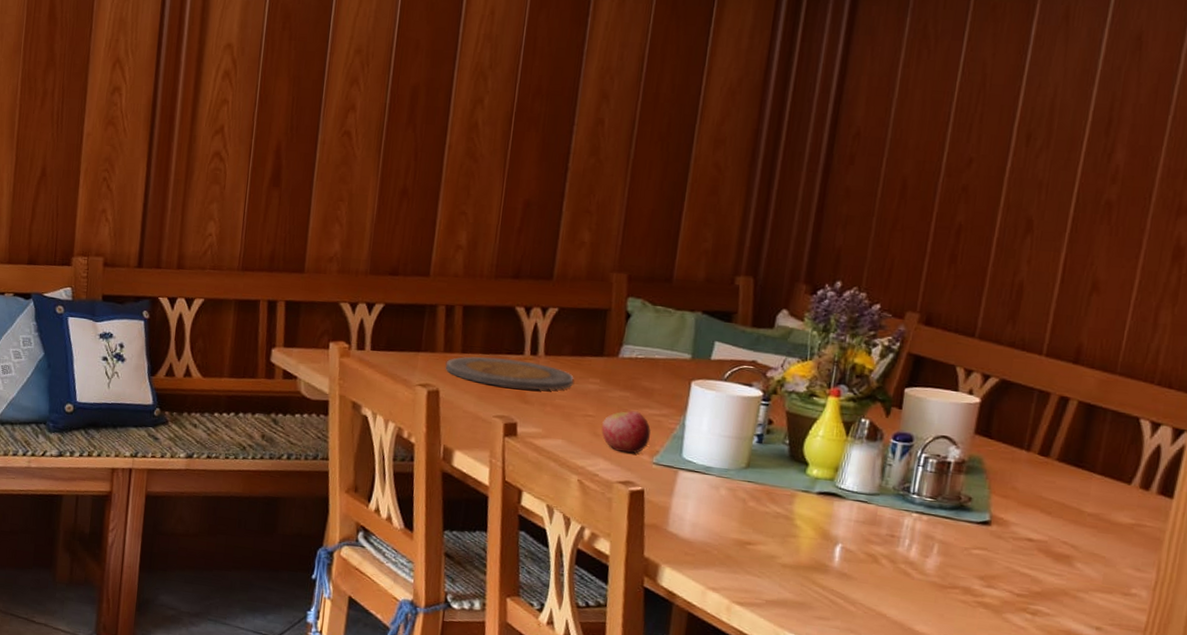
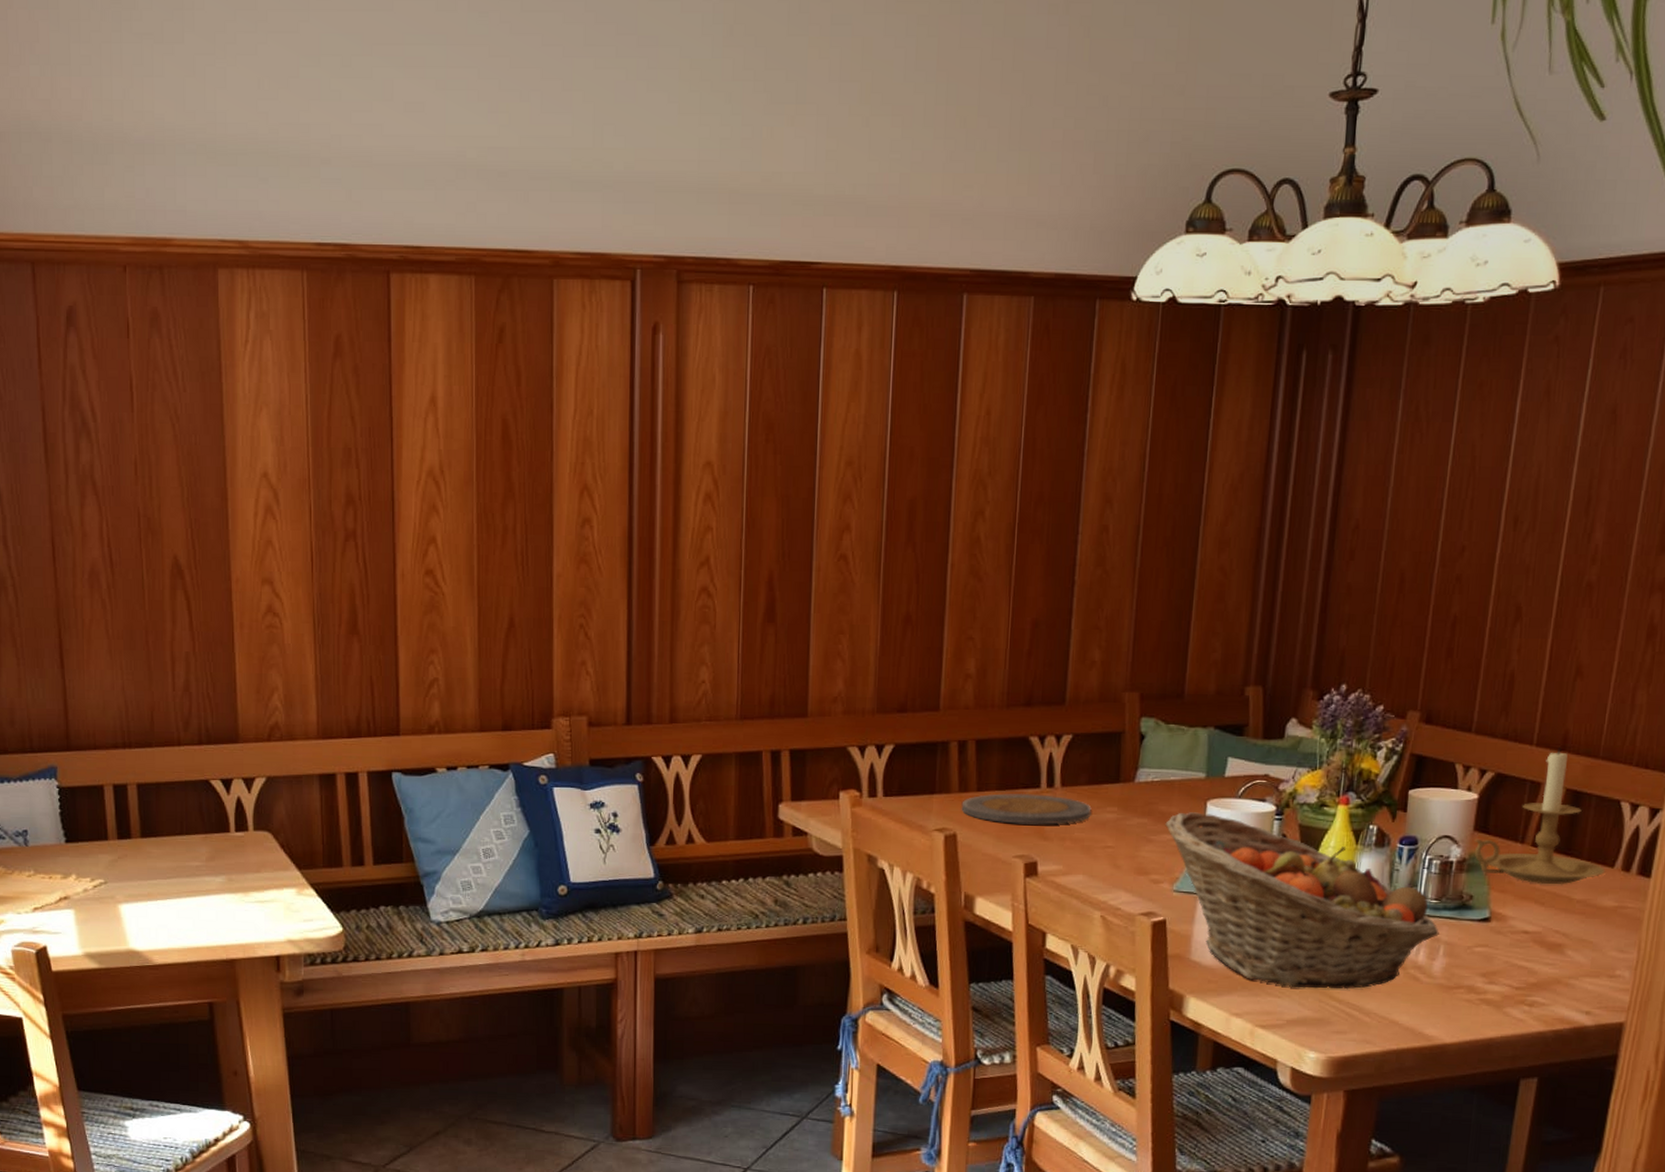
apple: present [601,410,651,454] -> none [1121,838,1170,883]
fruit basket: none [647,390,934,577] -> present [1165,812,1439,990]
candle holder: none [974,359,1122,497] -> present [1474,747,1606,885]

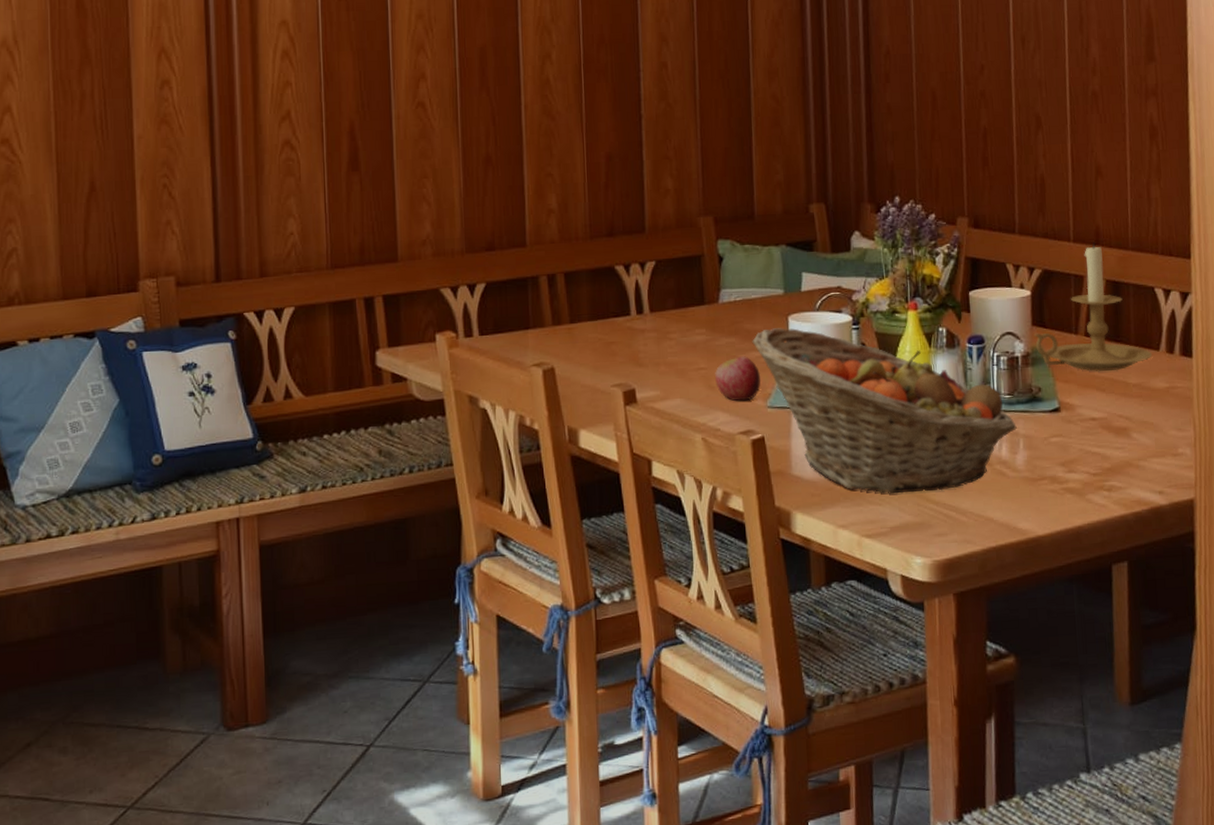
plate: present [961,793,1092,825] -> none [556,321,682,353]
apple: none [1121,838,1170,883] -> present [715,356,761,401]

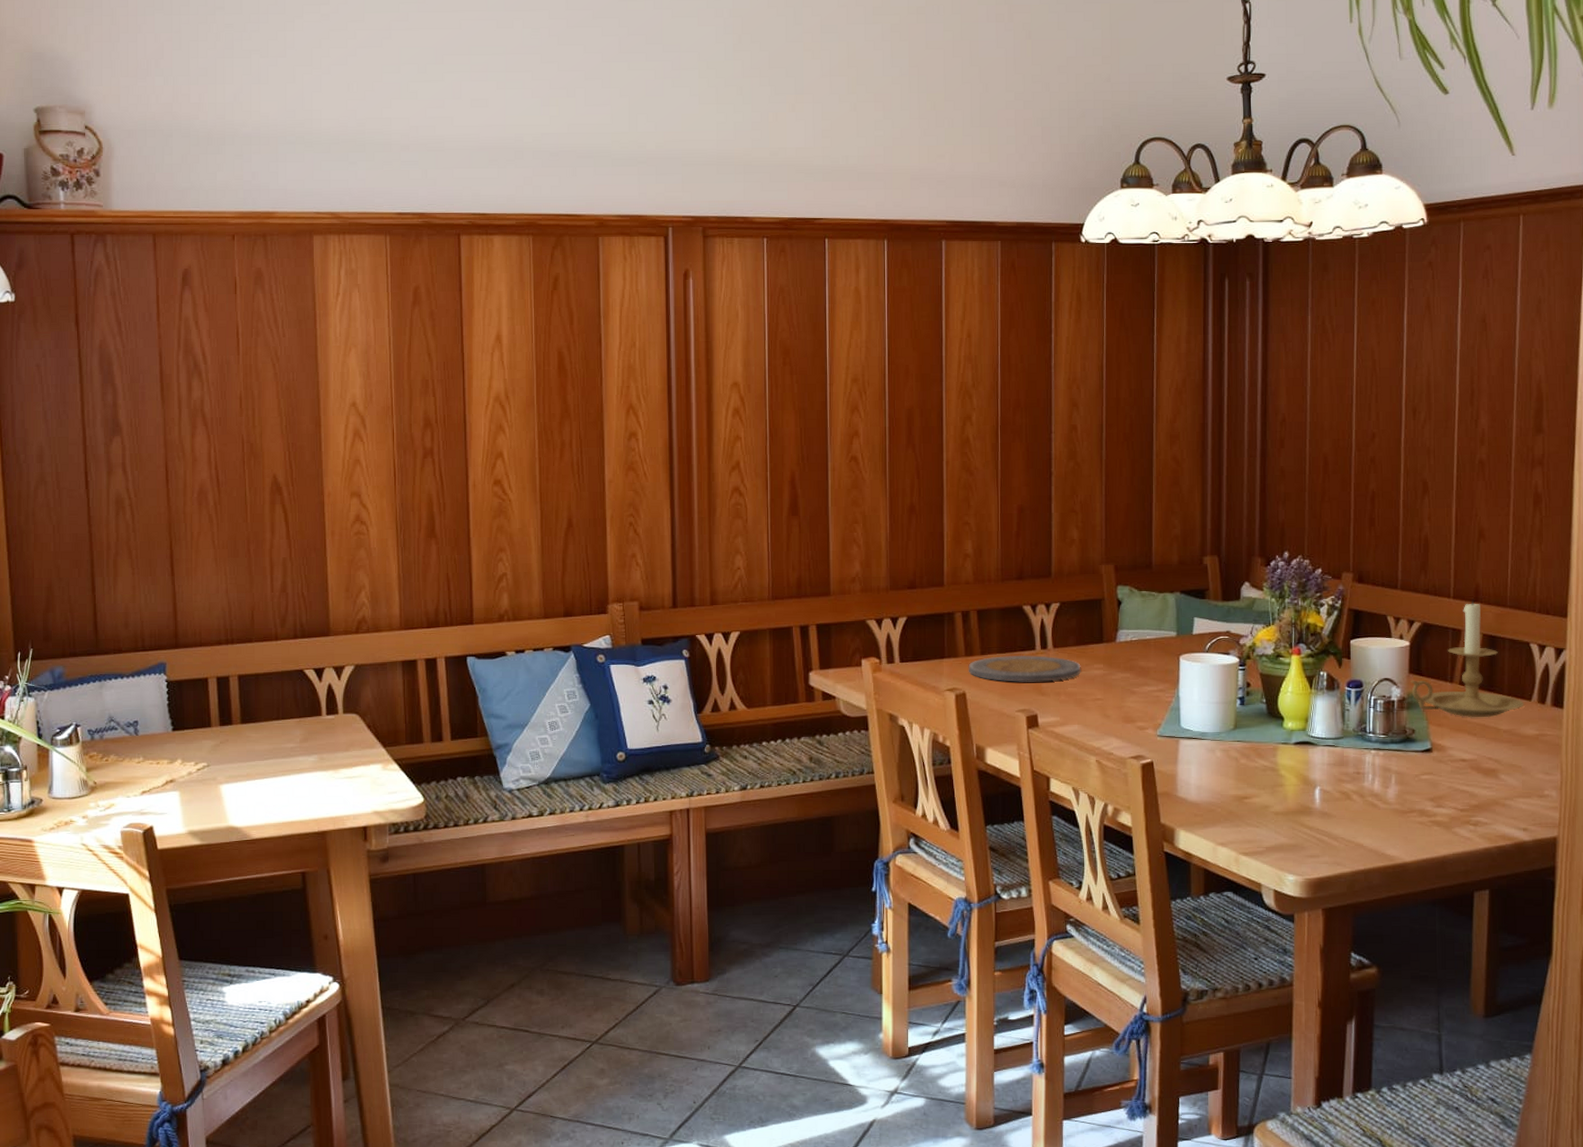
plate: none [556,321,682,353] -> present [968,654,1081,682]
apple: present [715,356,761,401] -> none [1110,690,1153,730]
fruit basket: present [752,328,1017,494] -> none [1145,666,1390,818]

